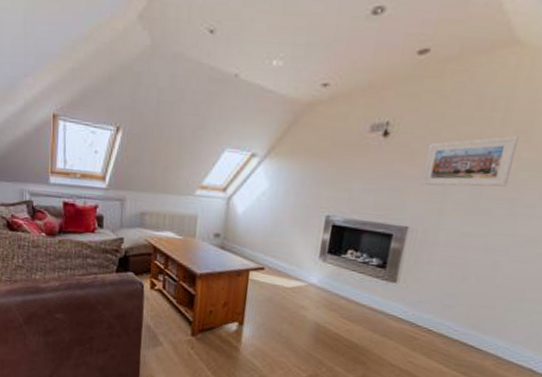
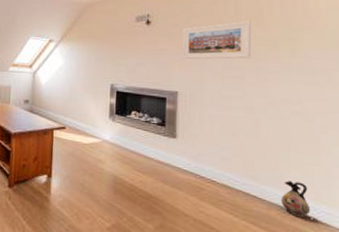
ceramic jug: none [498,330,532,367] -> present [281,181,311,217]

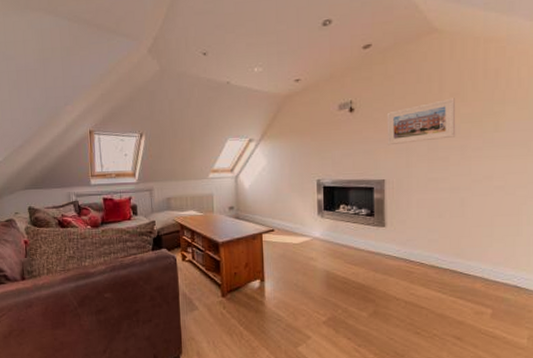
ceramic jug: present [281,181,311,217] -> none [484,254,512,285]

